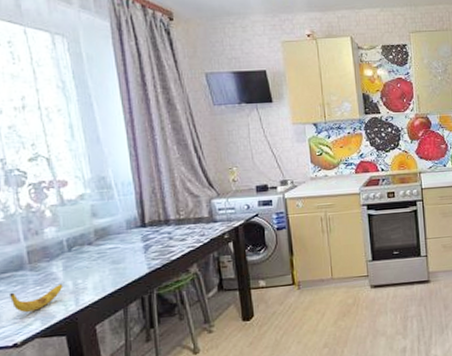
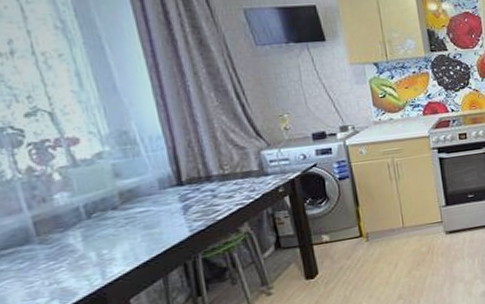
banana: present [10,283,63,313] -> none [15,256,85,293]

